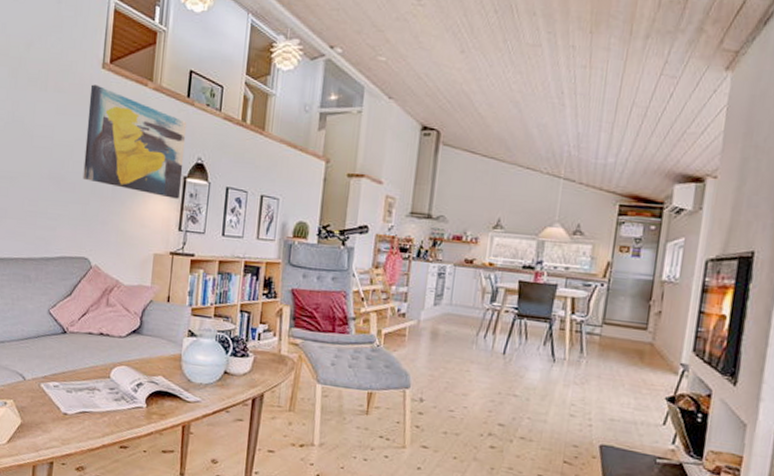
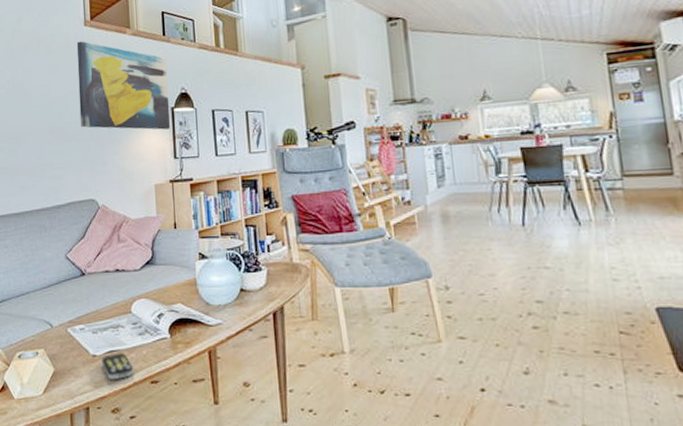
remote control: none [72,414,105,440] -> present [102,353,134,380]

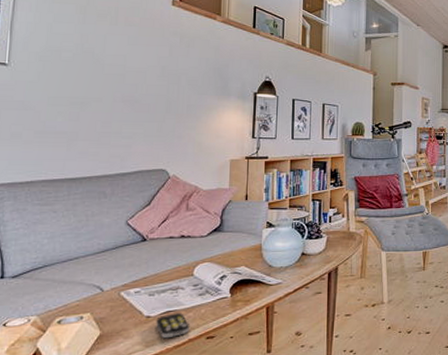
wall art: present [76,41,171,130] -> none [157,19,254,112]

